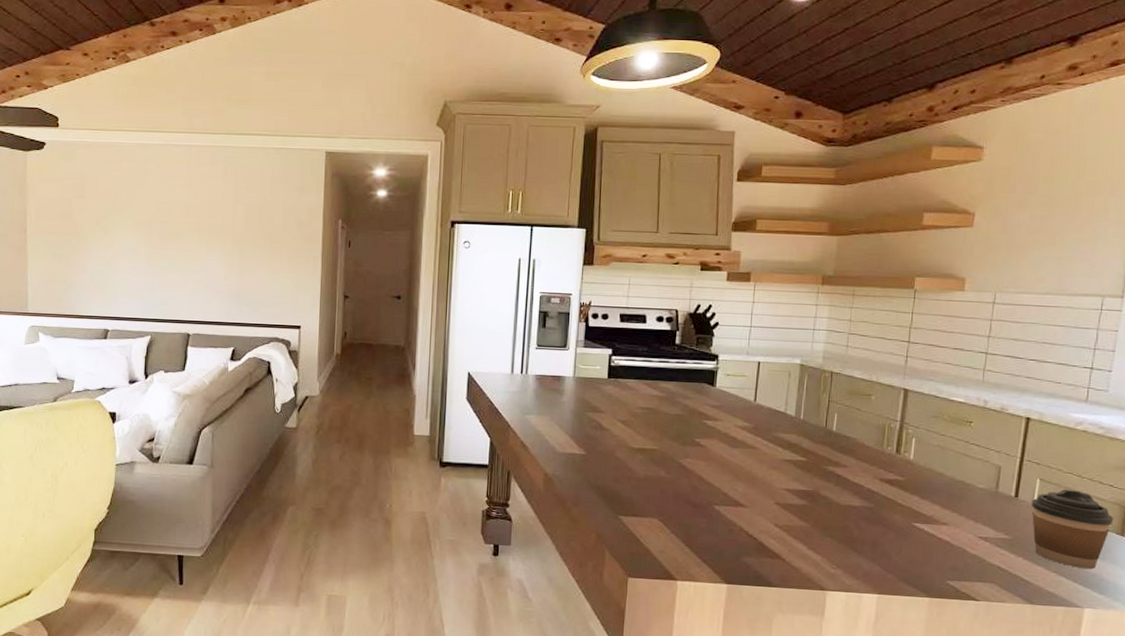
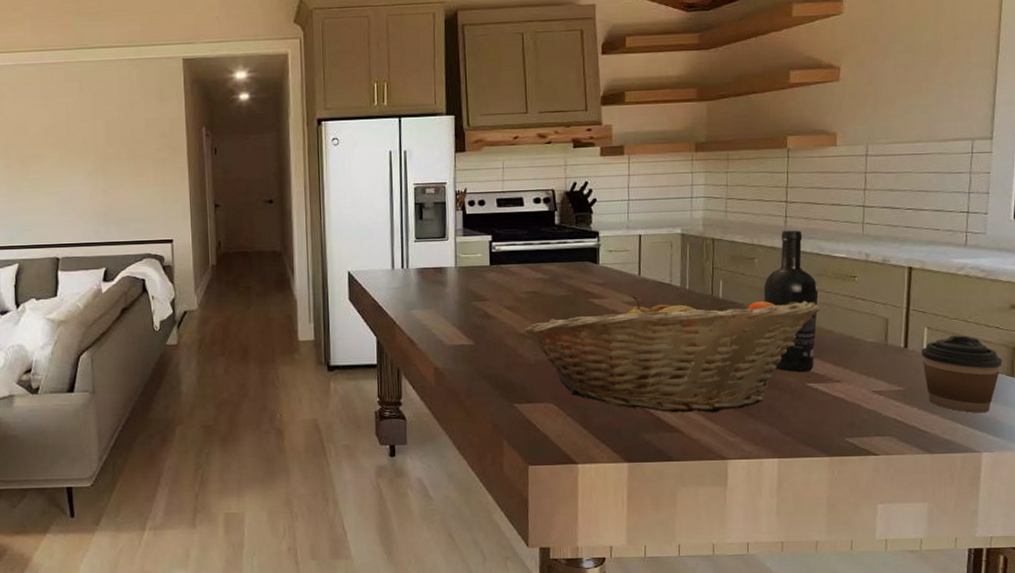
fruit basket: none [635,421,933,544] -> present [523,296,820,413]
wine bottle: none [878,370,933,512] -> present [764,230,819,373]

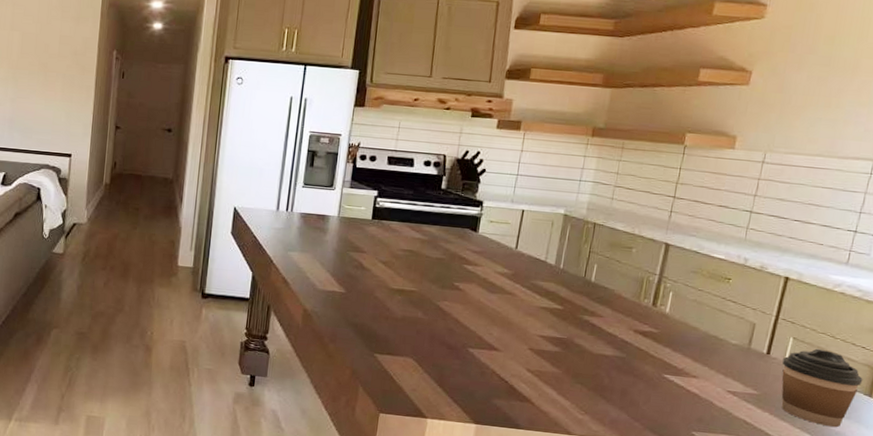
fruit basket: present [523,296,820,413] -> none [394,268,690,390]
wine bottle: present [764,230,819,373] -> none [635,224,692,364]

